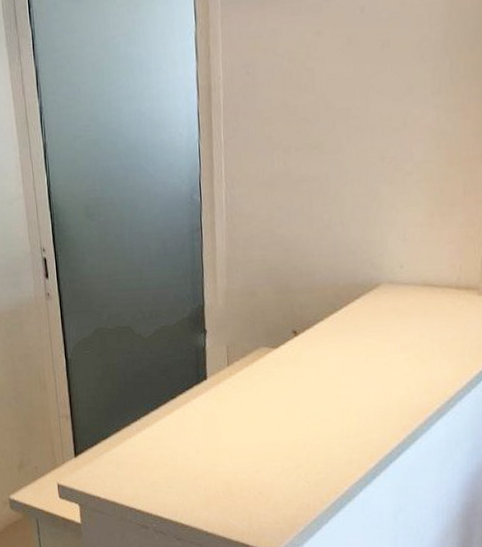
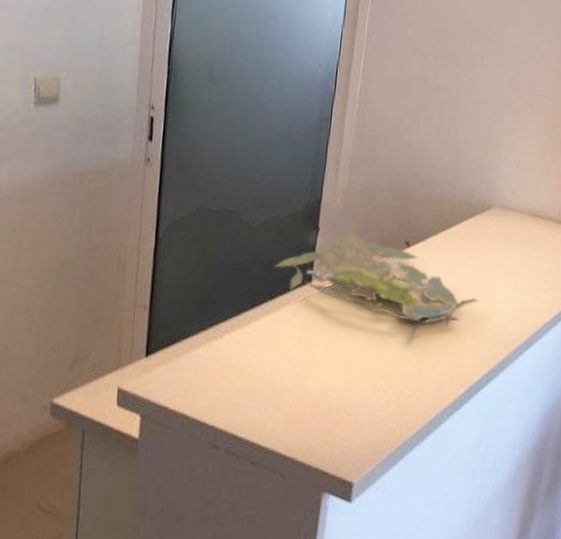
plant: none [171,328,378,421] -> present [275,231,478,340]

